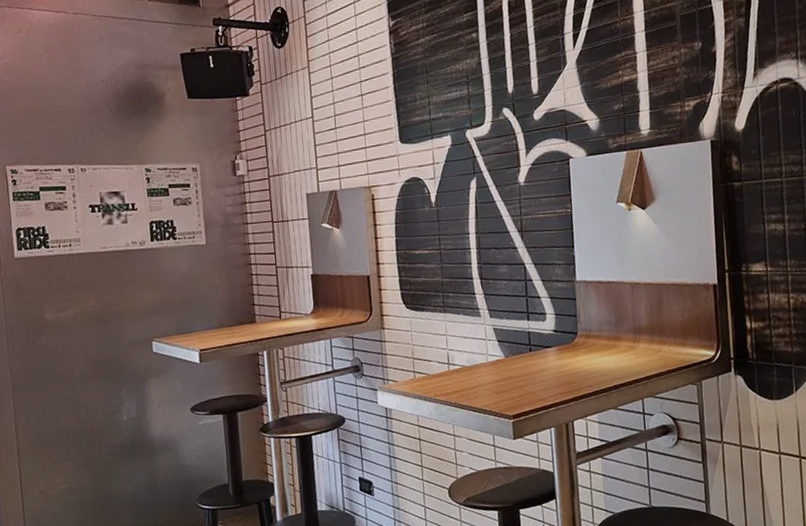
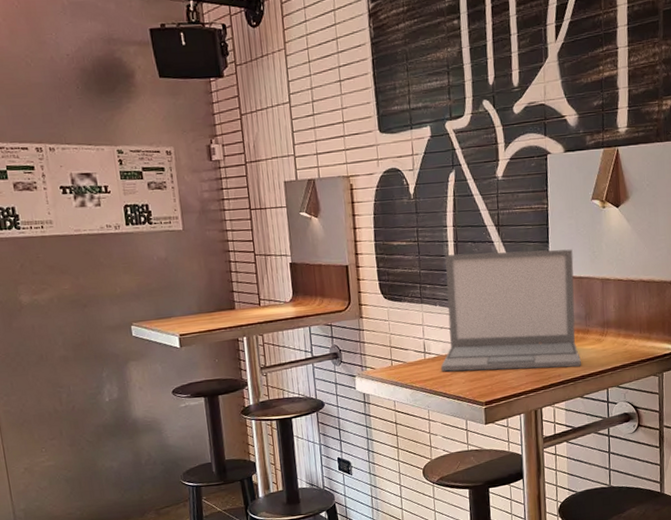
laptop: none [465,253,613,384] -> present [440,249,581,372]

